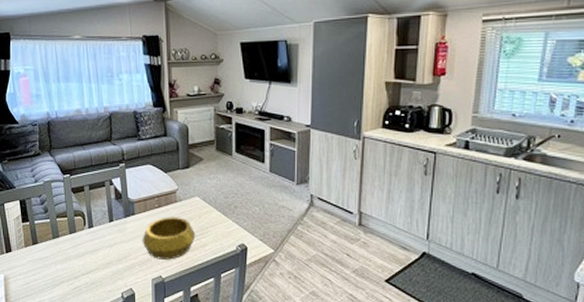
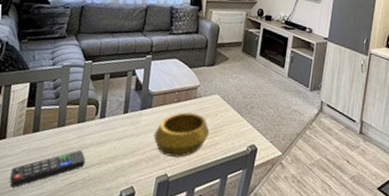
remote control: none [23,257,84,293] -> present [9,149,86,188]

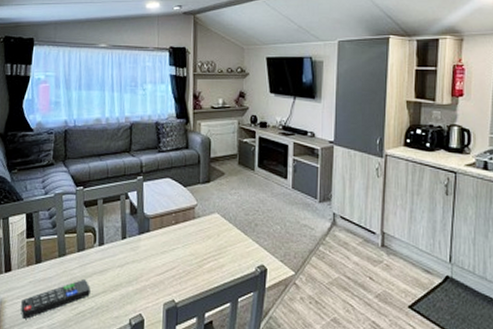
decorative bowl: present [153,112,210,158] -> none [156,234,214,282]

